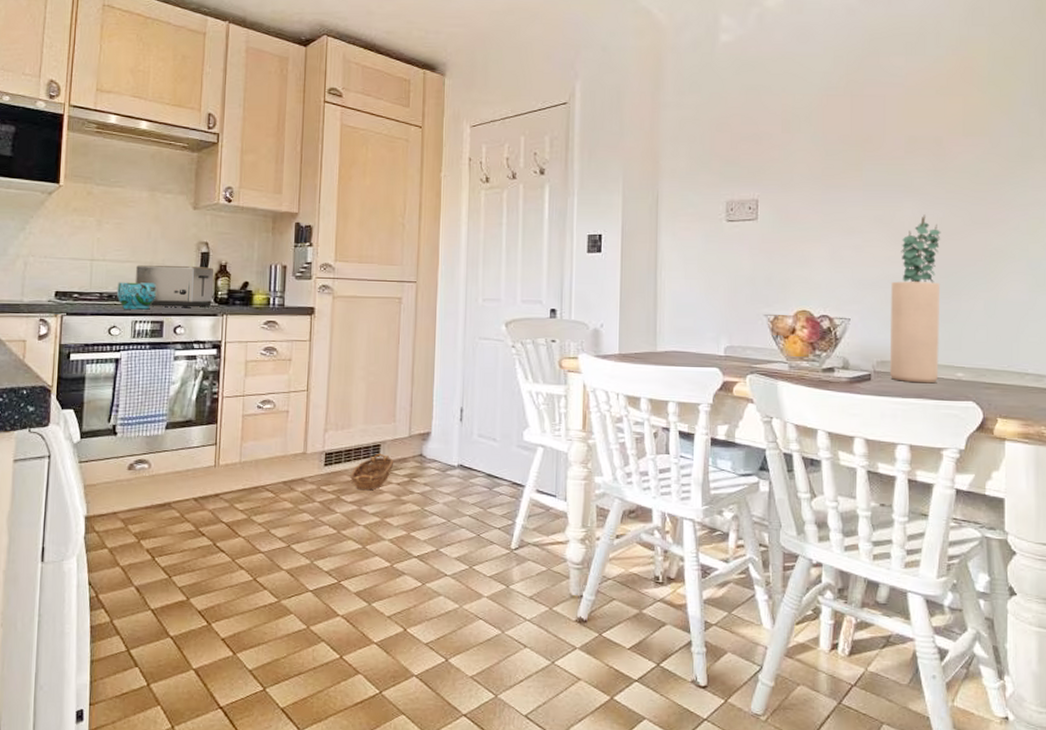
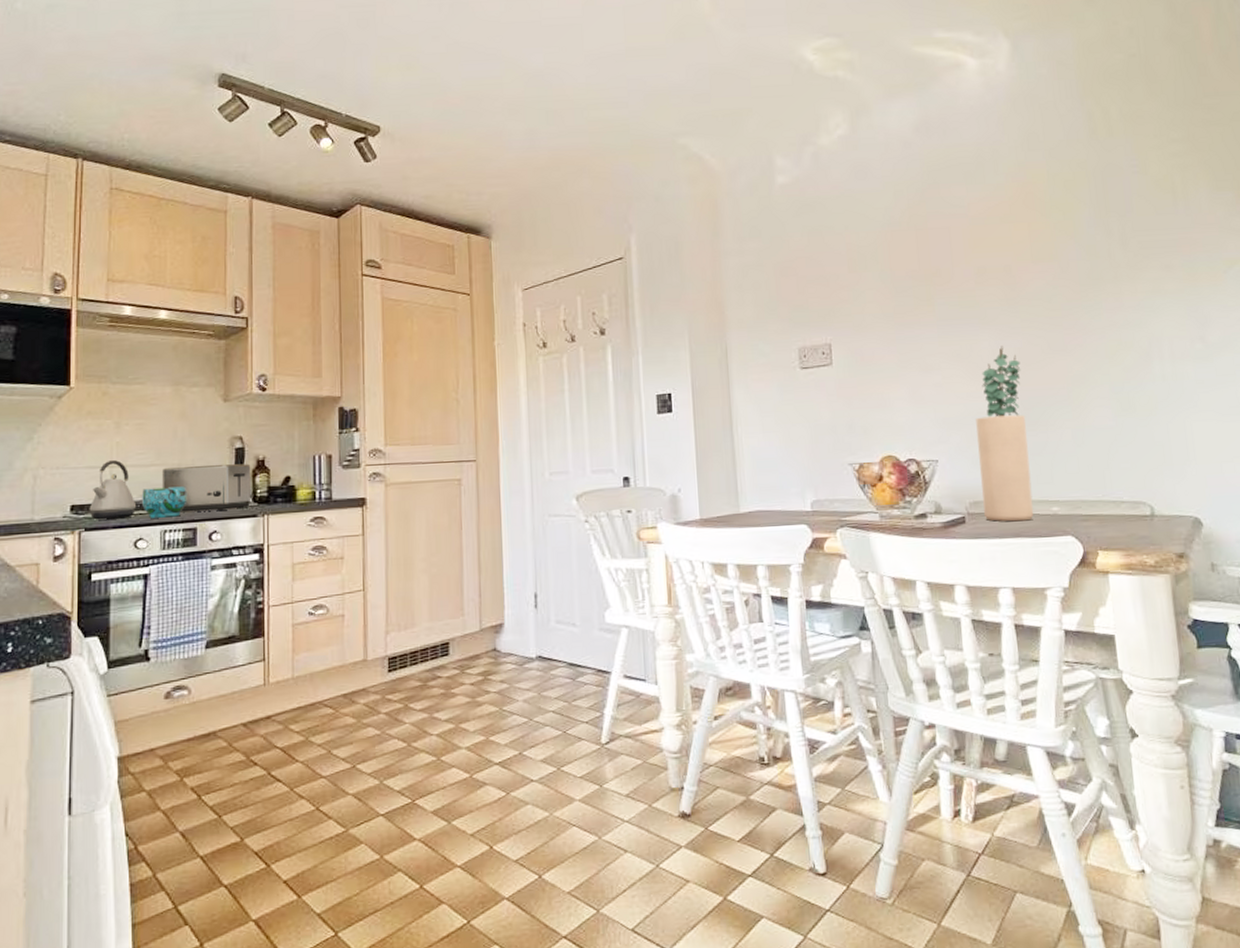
kettle: none [71,254,112,307] -> present [89,460,137,520]
basket: present [350,453,394,490] -> none [418,652,466,696]

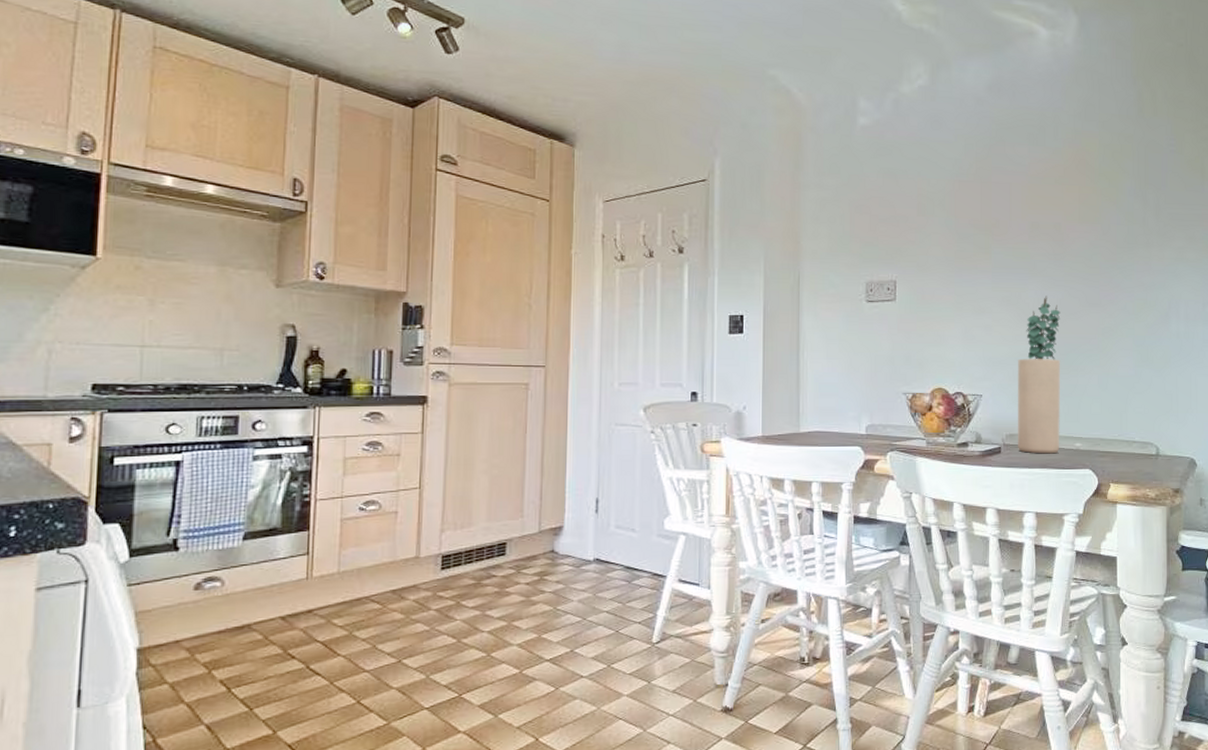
kettle: present [89,460,137,520] -> none [114,340,171,402]
cup: present [141,486,187,518] -> none [175,372,230,403]
toaster: present [161,463,252,512] -> none [200,350,303,401]

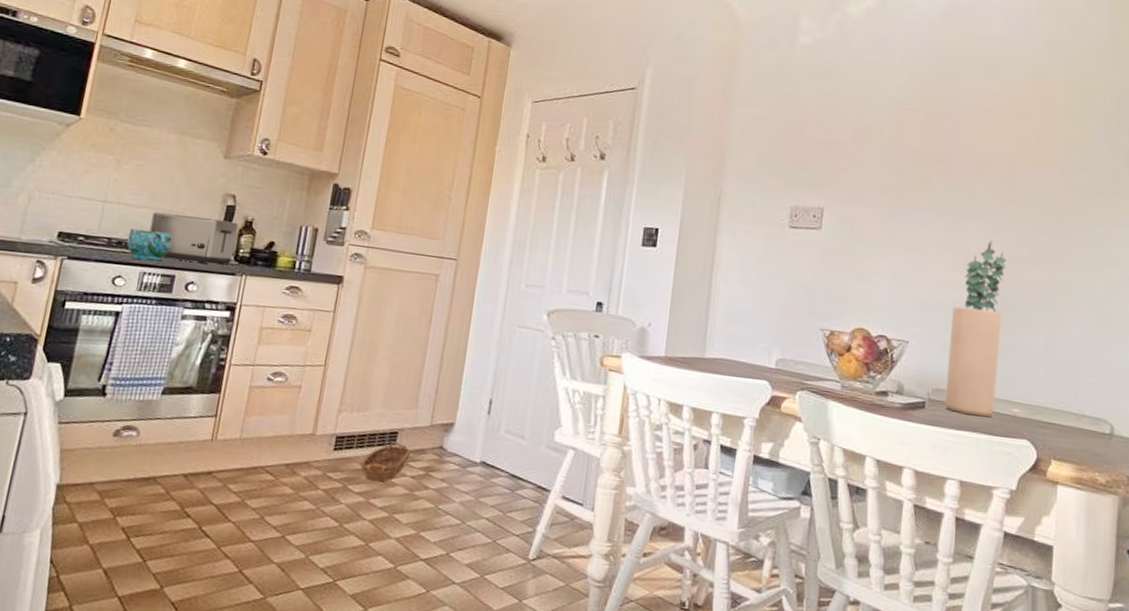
cup: none [175,372,230,403] -> present [126,228,173,262]
toaster: none [200,350,303,401] -> present [149,211,239,265]
basket: none [472,552,522,594] -> present [360,441,411,481]

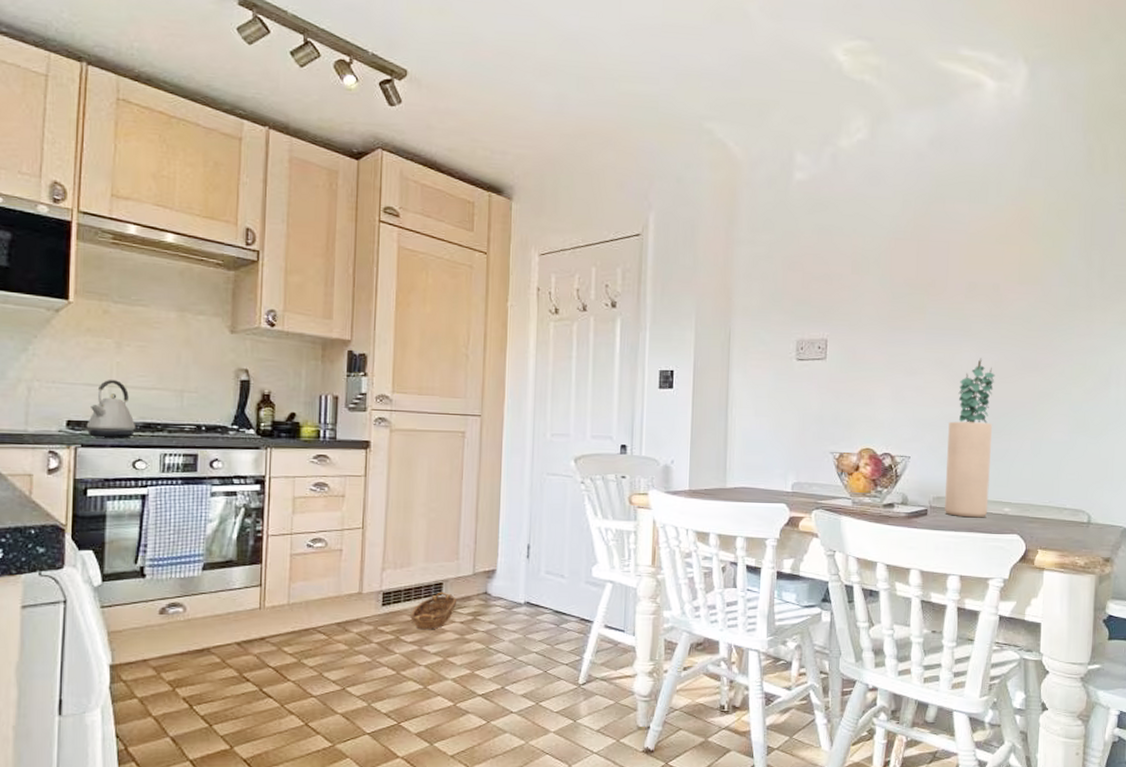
kettle: none [75,195,122,254] -> present [86,380,136,439]
cup: present [126,228,173,262] -> none [141,411,189,442]
toaster: present [149,211,239,265] -> none [163,392,256,441]

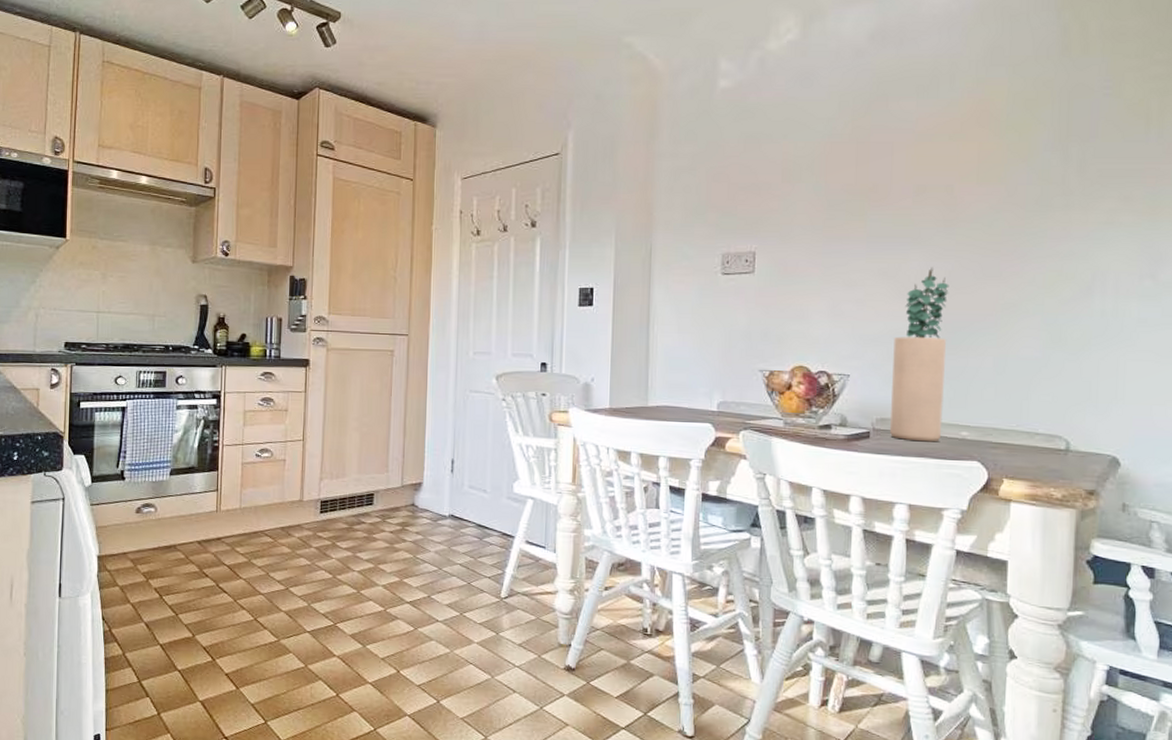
kettle: present [86,380,136,439] -> none [79,307,118,358]
basket: present [410,592,457,630] -> none [345,502,387,538]

